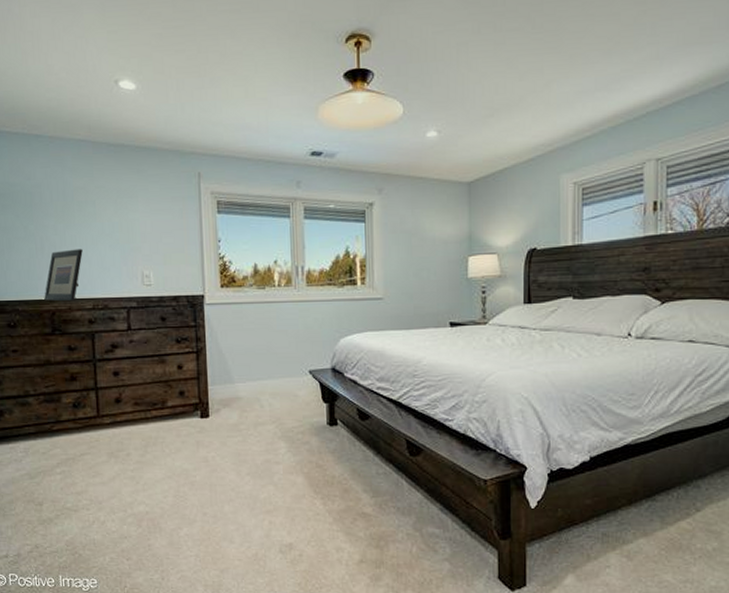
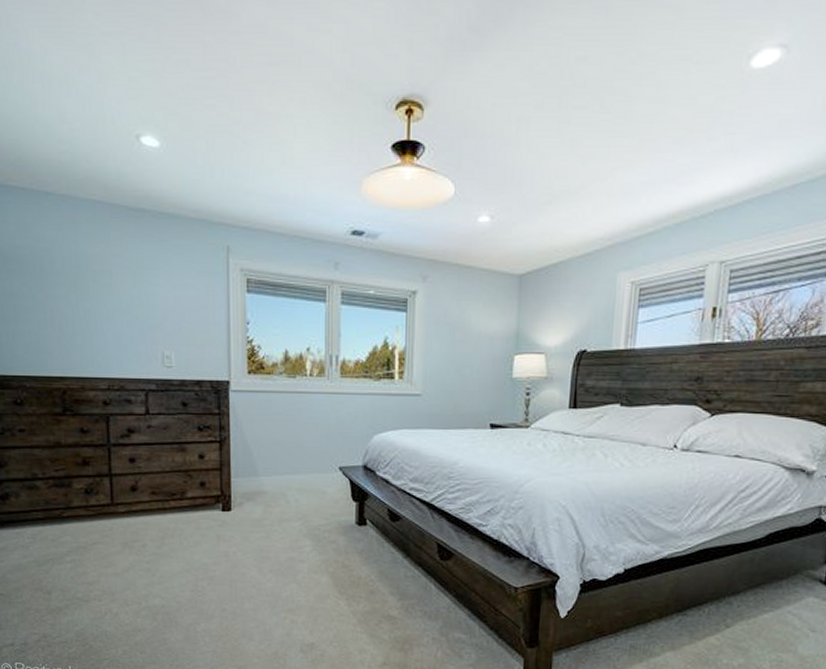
picture frame: present [44,248,83,301] -> none [54,323,98,379]

